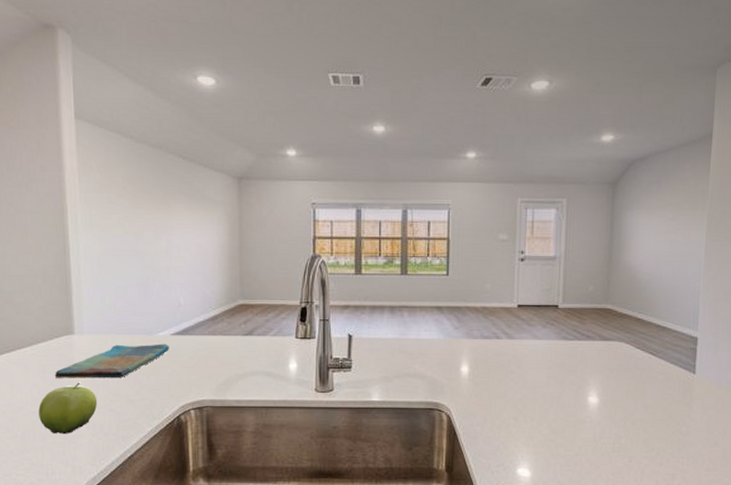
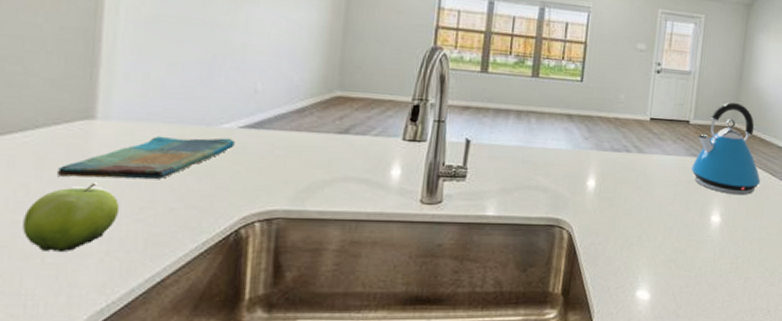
kettle: none [563,283,640,376] -> present [691,102,761,196]

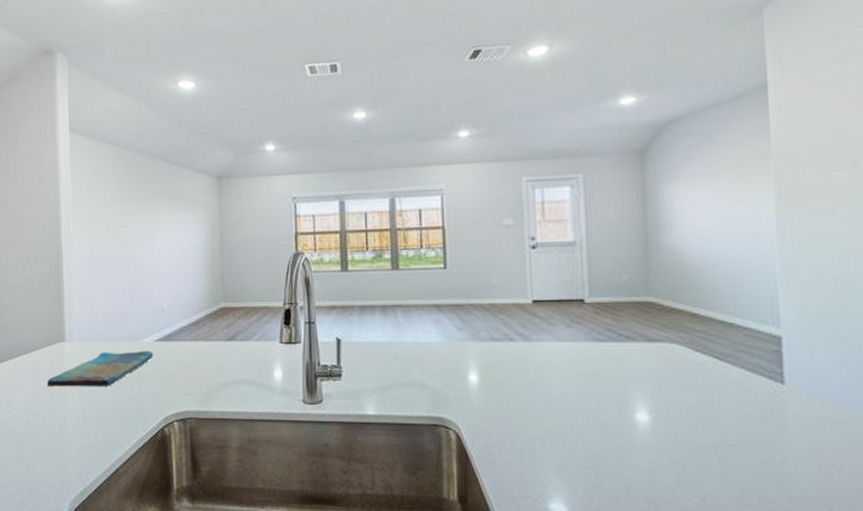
fruit: present [22,182,120,253] -> none [32,391,85,446]
kettle: present [691,102,761,196] -> none [596,271,702,387]

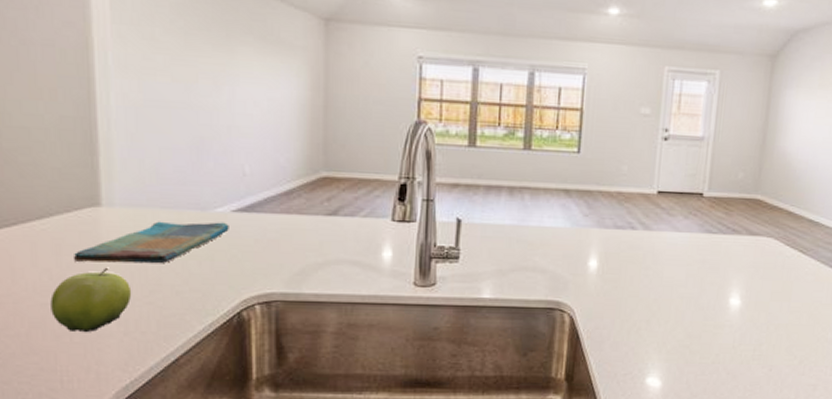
fruit: none [32,391,85,446] -> present [50,267,132,333]

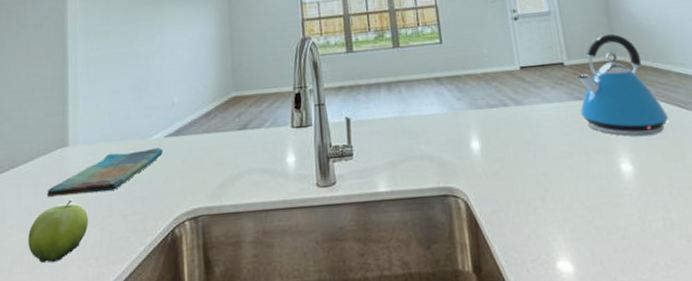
kettle: none [705,170,788,276] -> present [577,33,669,137]

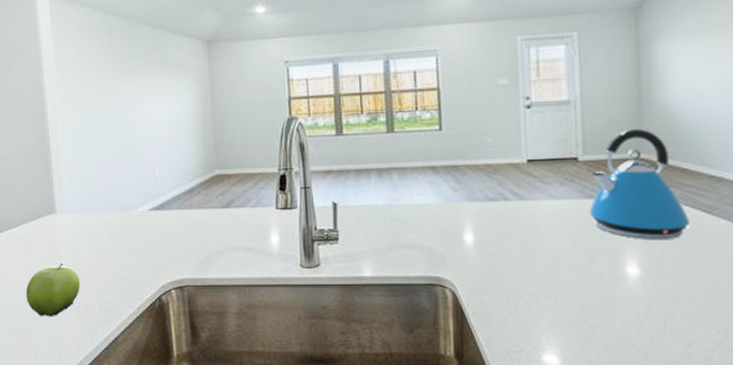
dish towel: present [47,147,163,197] -> none [40,220,147,259]

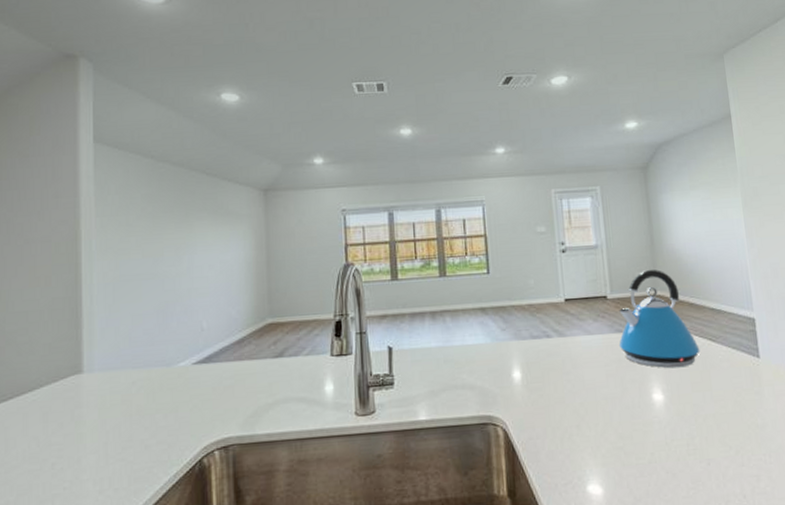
fruit: present [26,262,81,317] -> none [37,429,107,496]

